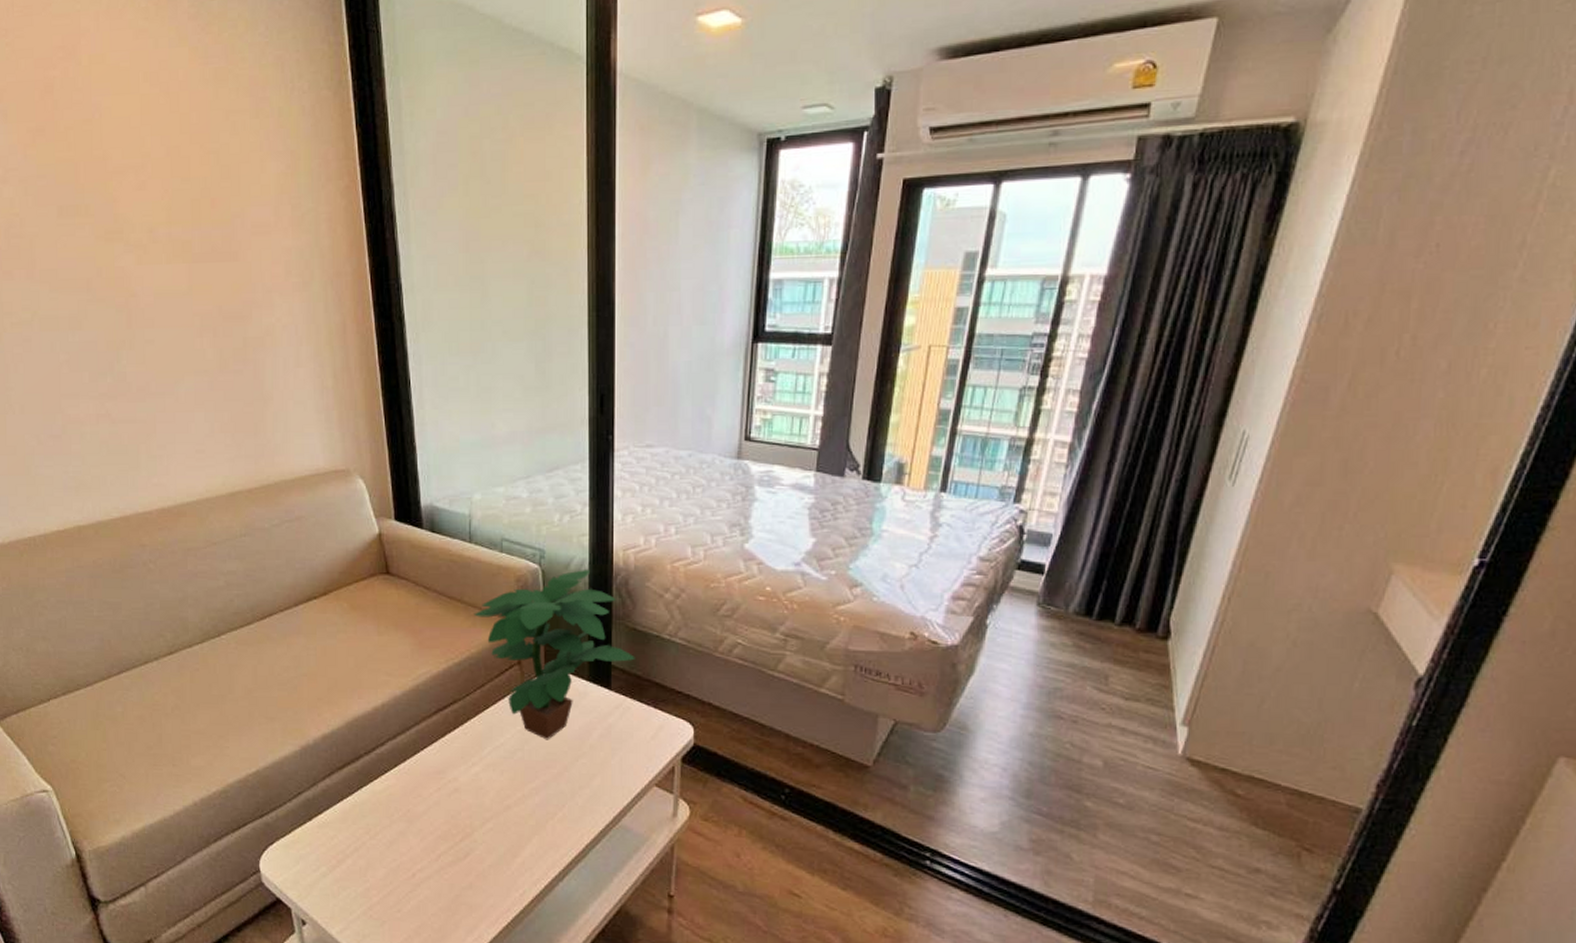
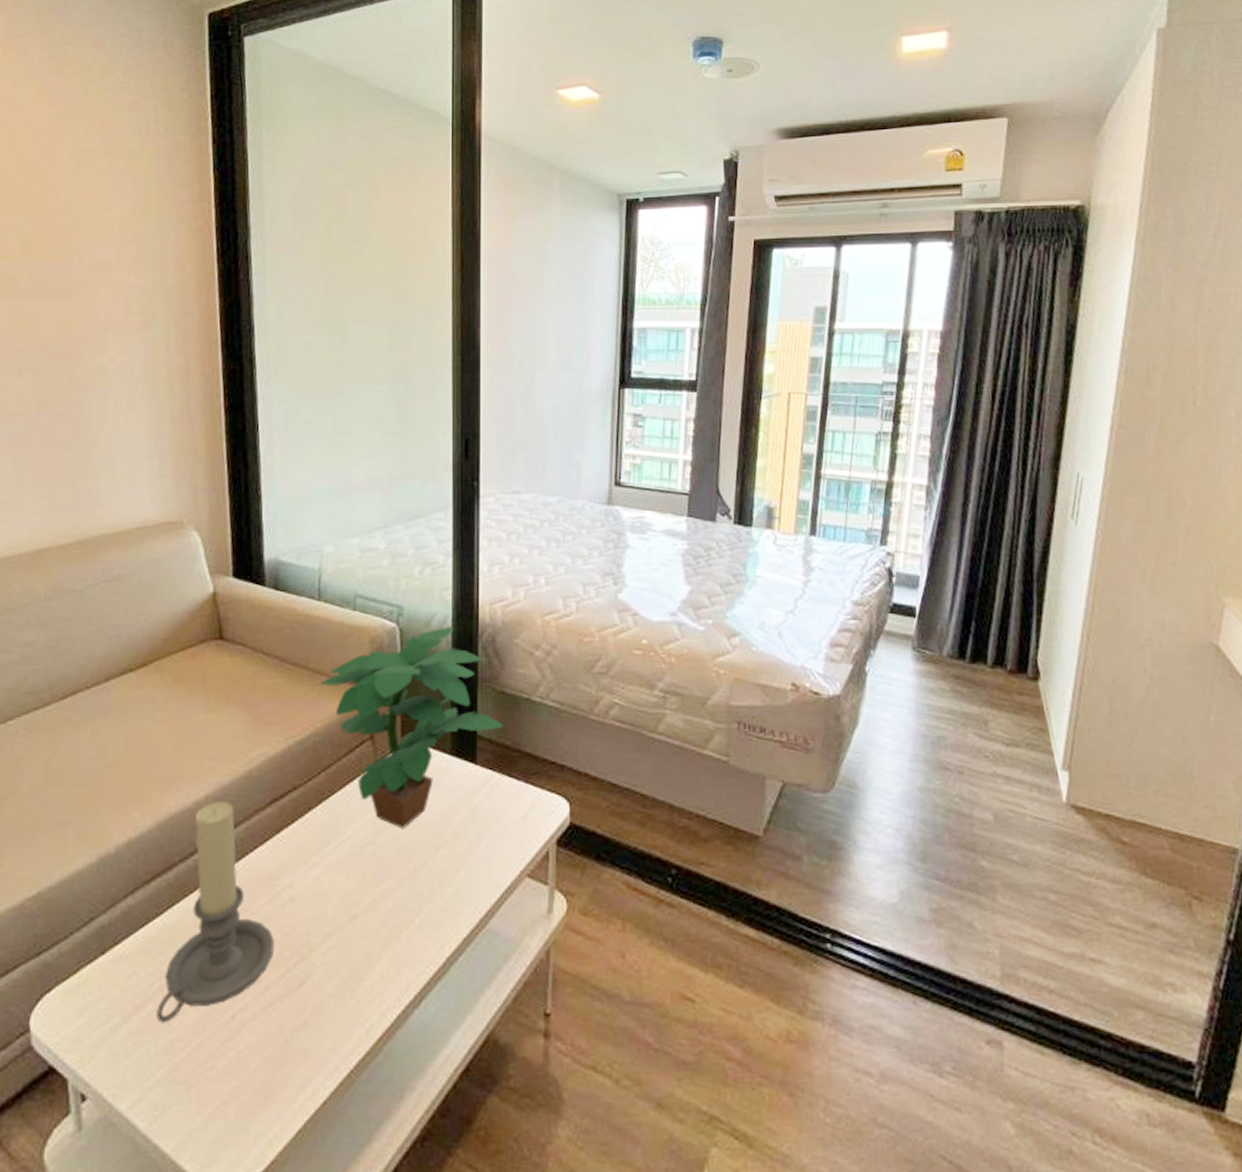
candle holder: none [354,709,443,875] -> present [156,801,274,1023]

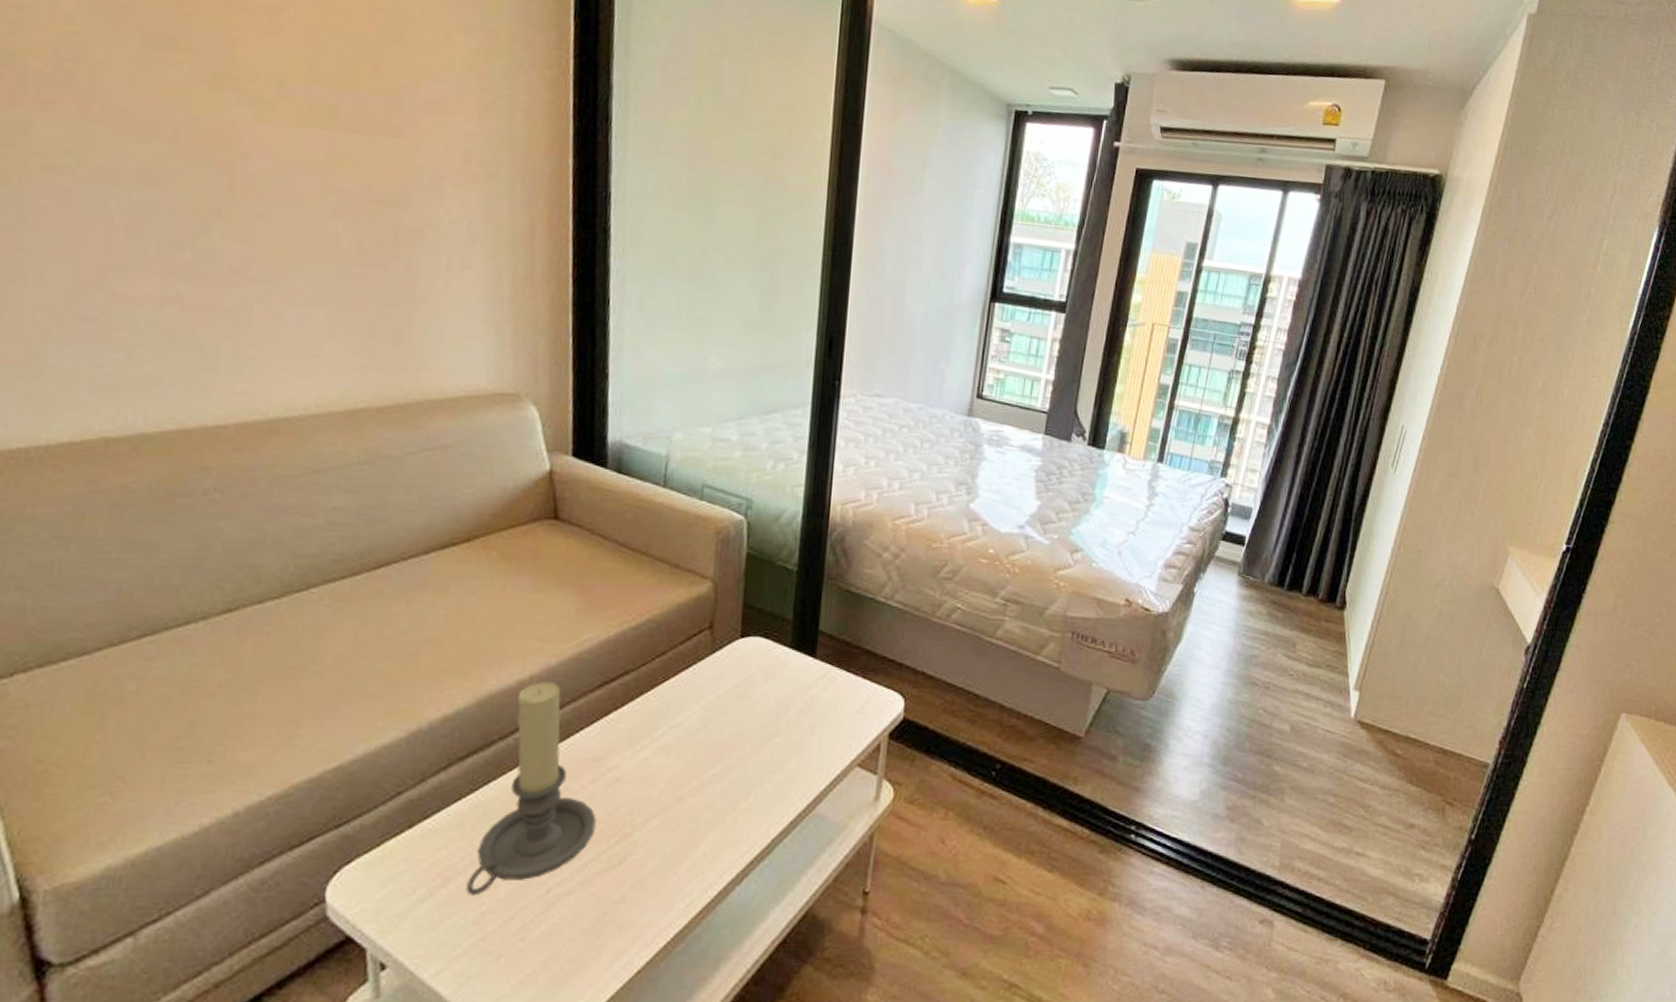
potted plant: present [320,627,503,829] -> none [660,523,846,717]

